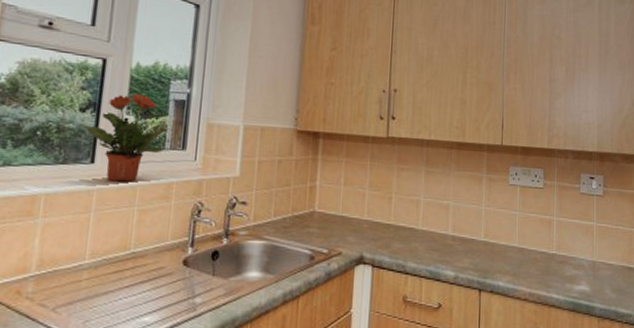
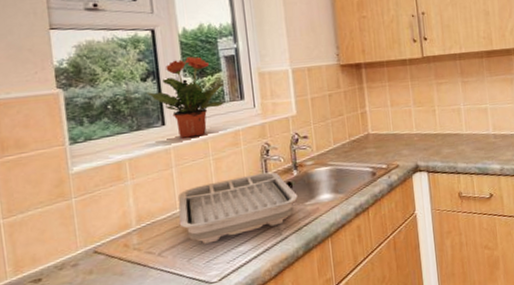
dish rack: none [83,235,223,306] -> present [177,172,298,244]

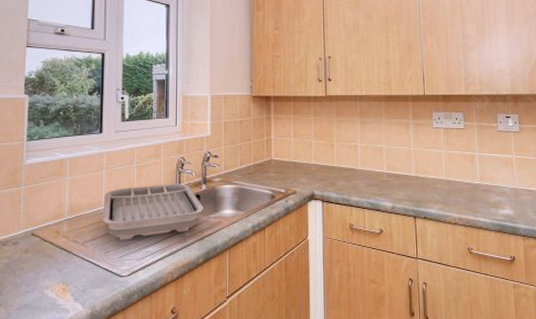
potted plant: present [147,56,225,138] -> none [91,78,154,146]

